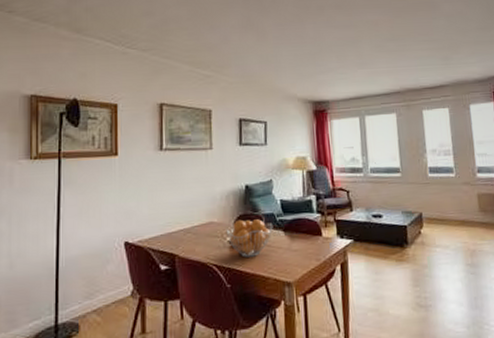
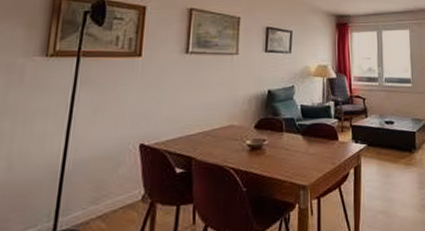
fruit basket: present [226,219,272,258] -> none [246,123,291,161]

